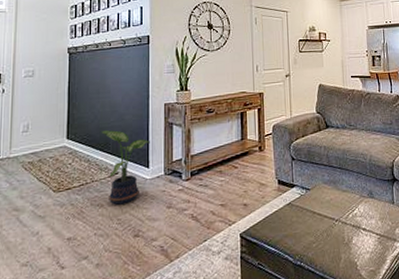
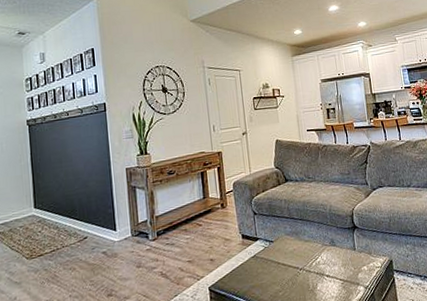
potted plant: present [101,130,150,205] -> none [67,197,115,268]

